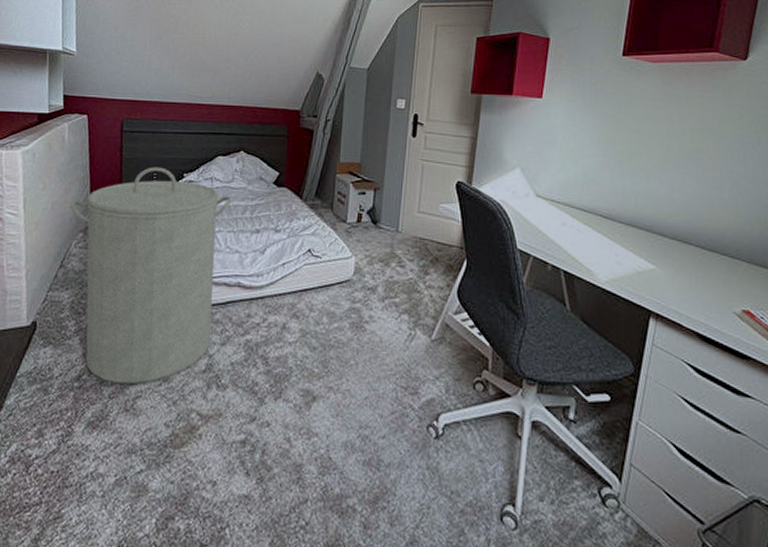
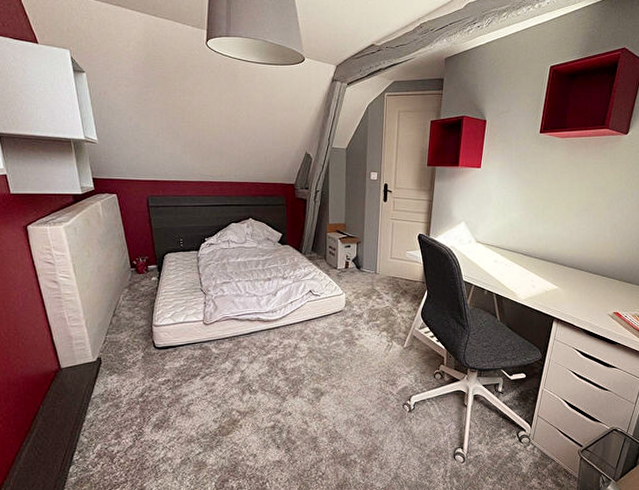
laundry hamper: present [70,167,232,385] -> none [113,234,247,397]

